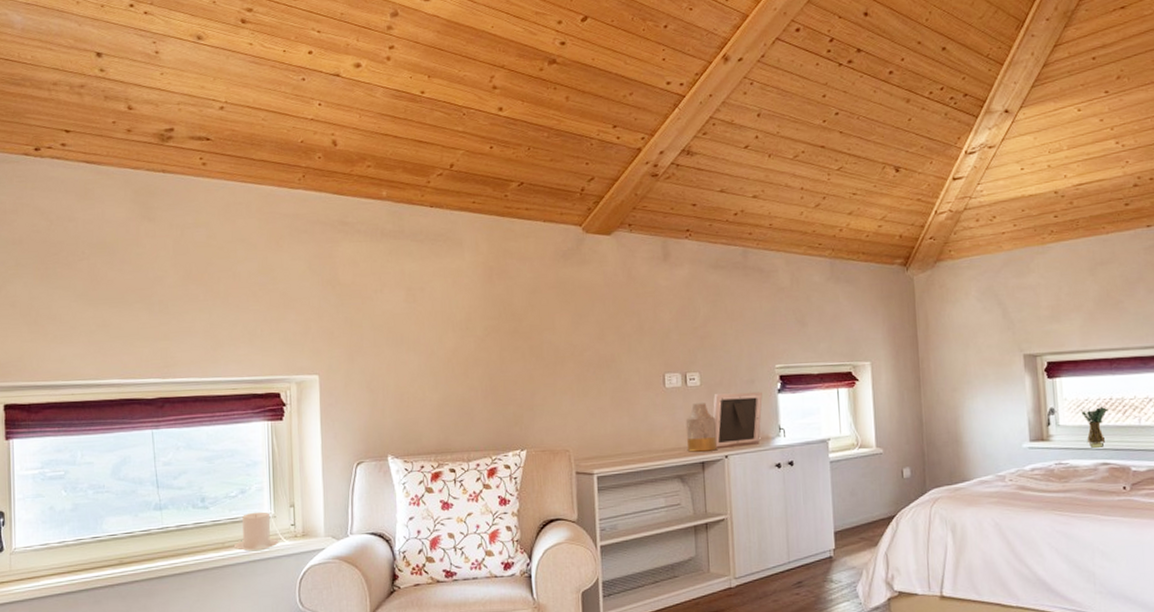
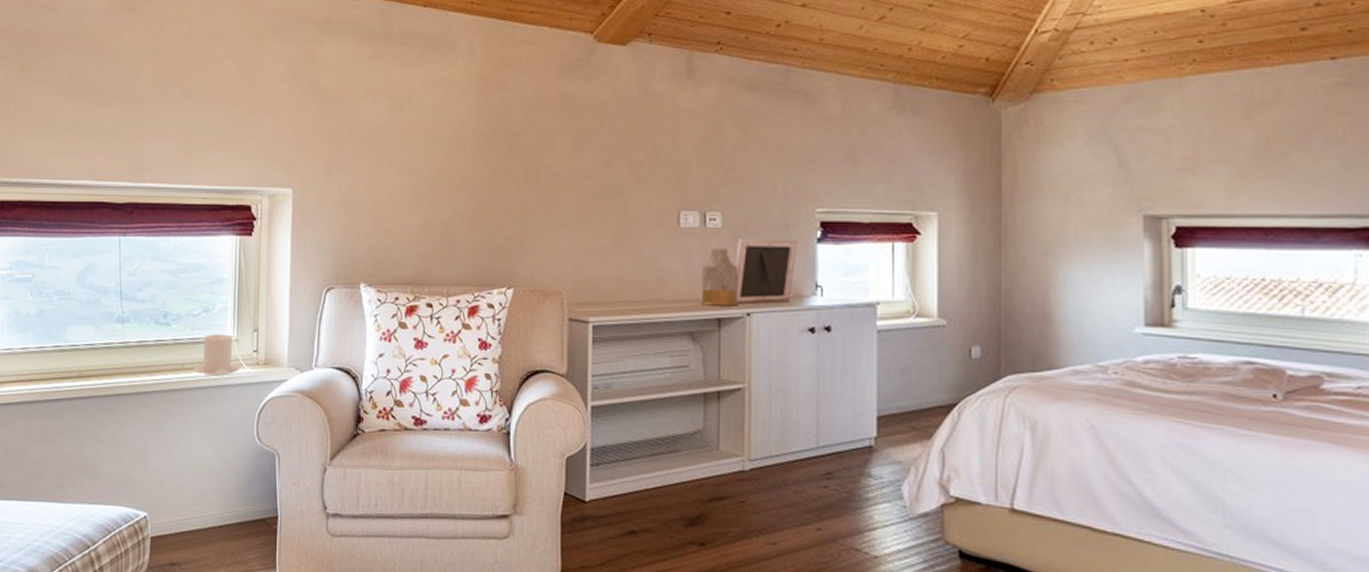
vase: present [1081,404,1108,449] -> none [1220,286,1258,343]

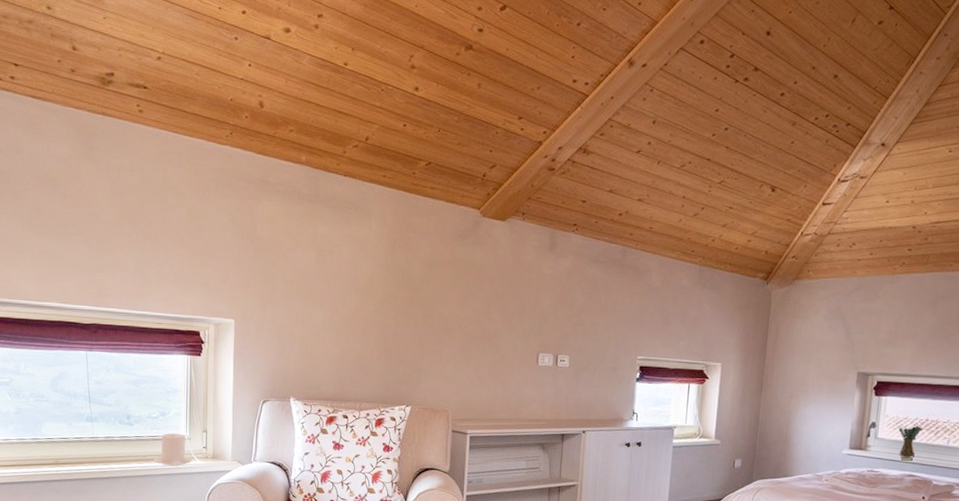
vase: present [701,248,737,306] -> none [550,382,578,426]
picture frame: present [735,239,797,305] -> none [575,376,622,425]
vase: none [1220,286,1258,343] -> present [899,424,923,462]

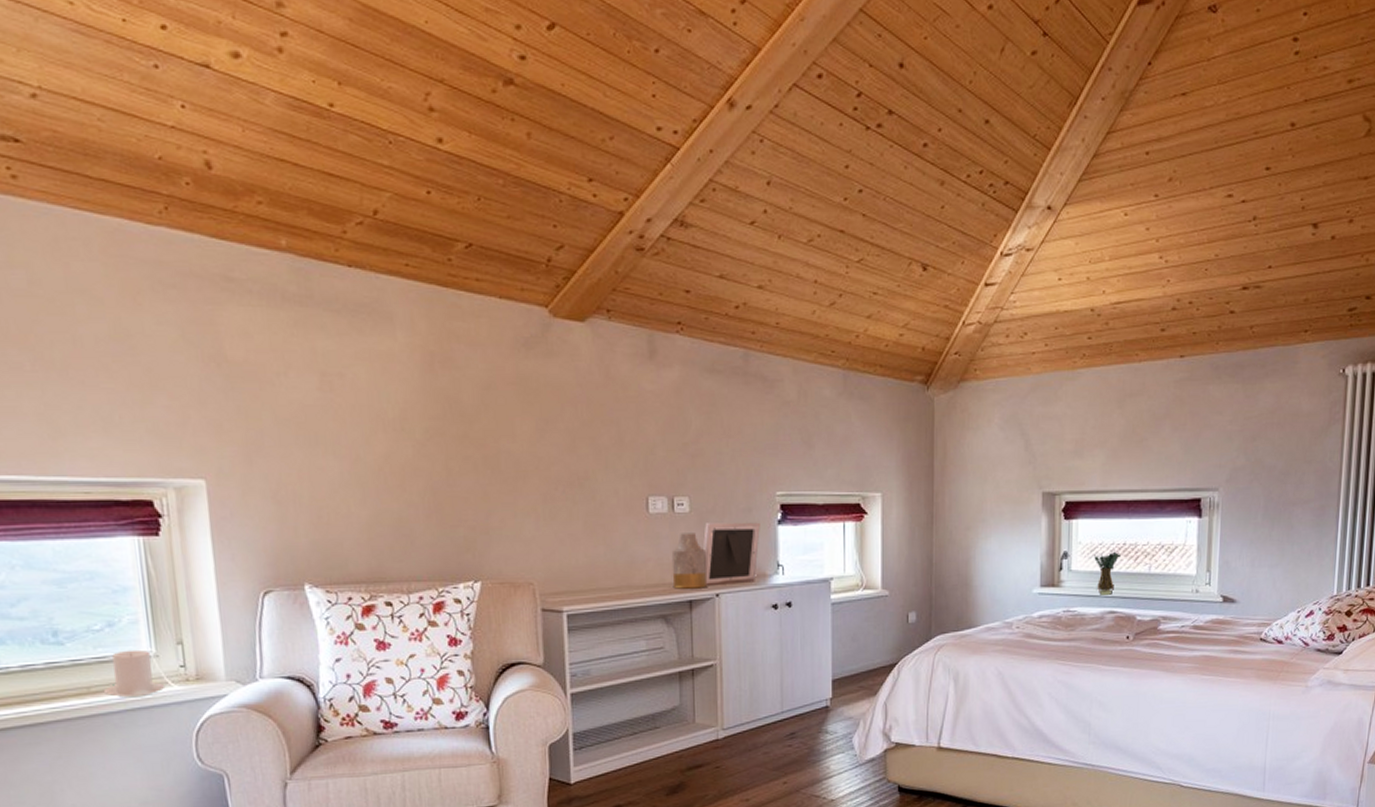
vase: none [550,382,578,426] -> present [671,533,706,589]
picture frame: none [575,376,622,425] -> present [703,522,760,587]

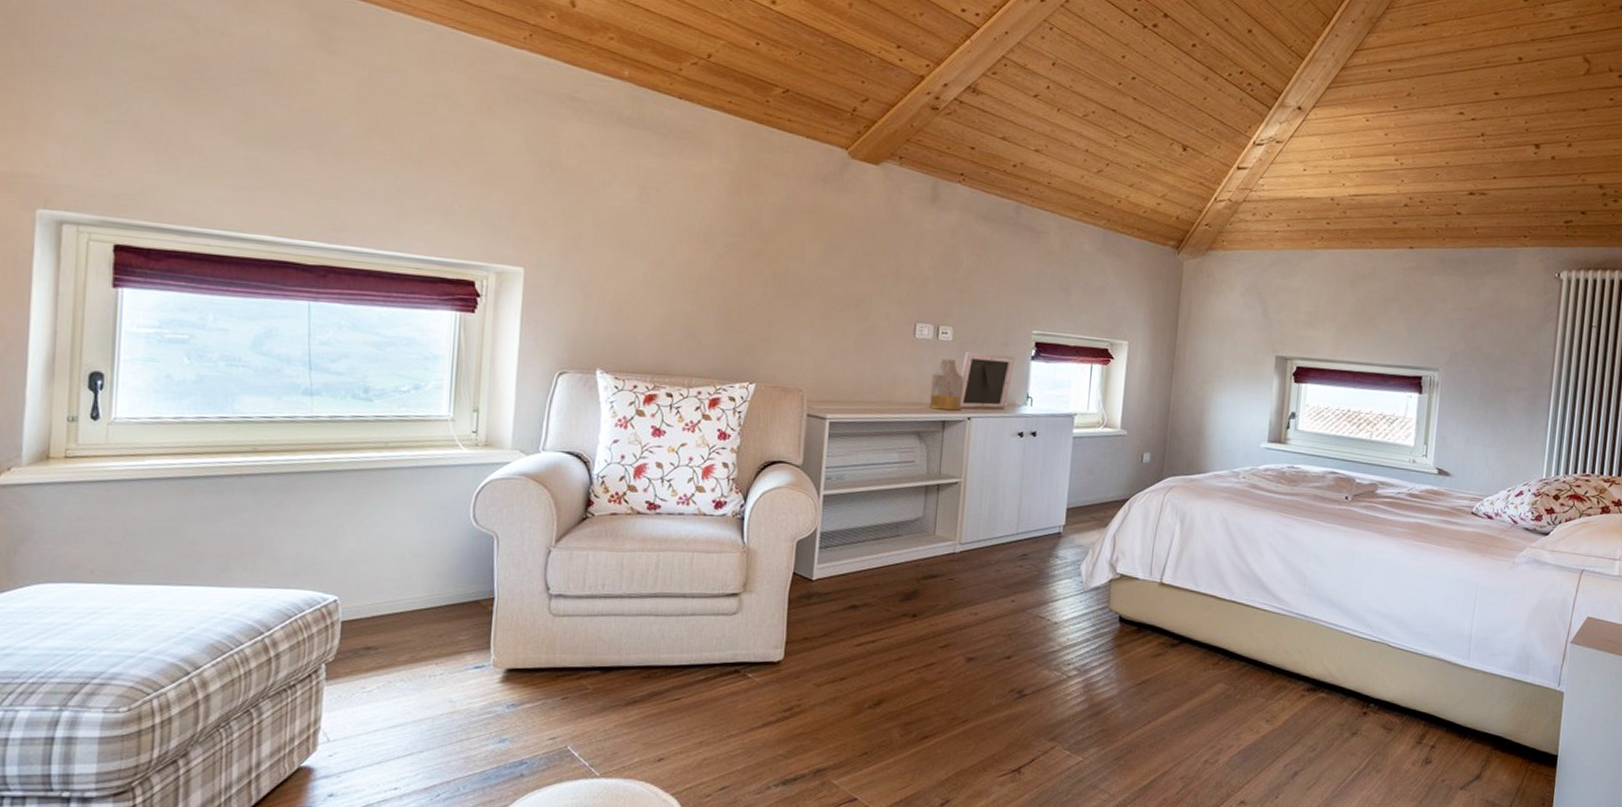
candle: present [103,649,166,698] -> none [399,412,456,457]
vase: present [1094,549,1121,596] -> none [1320,415,1345,458]

